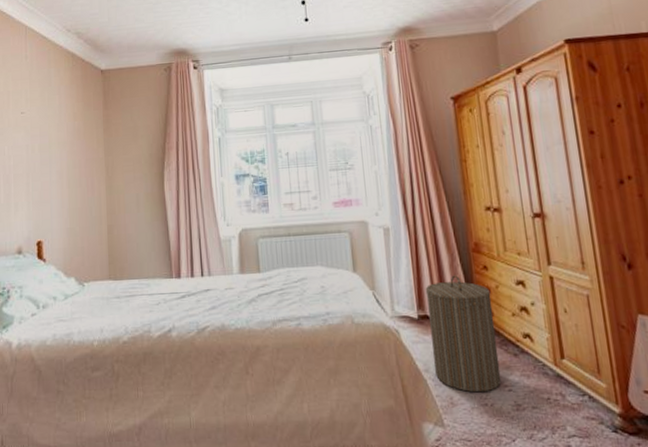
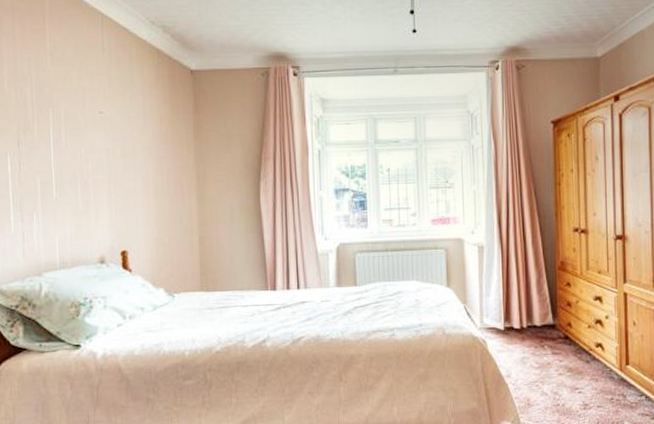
laundry hamper: present [425,275,502,393] -> none [513,291,573,395]

